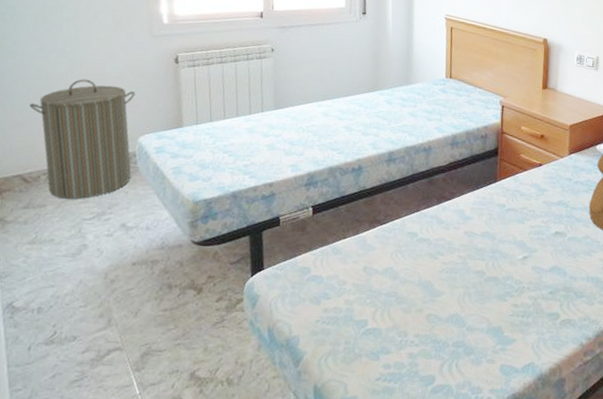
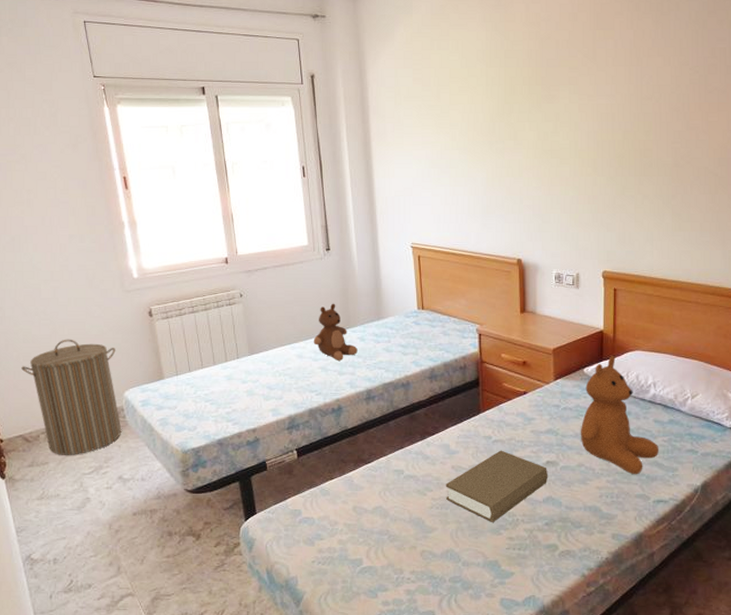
teddy bear: none [340,65,384,121] -> present [313,303,358,360]
book: none [457,218,556,289] -> present [445,450,549,522]

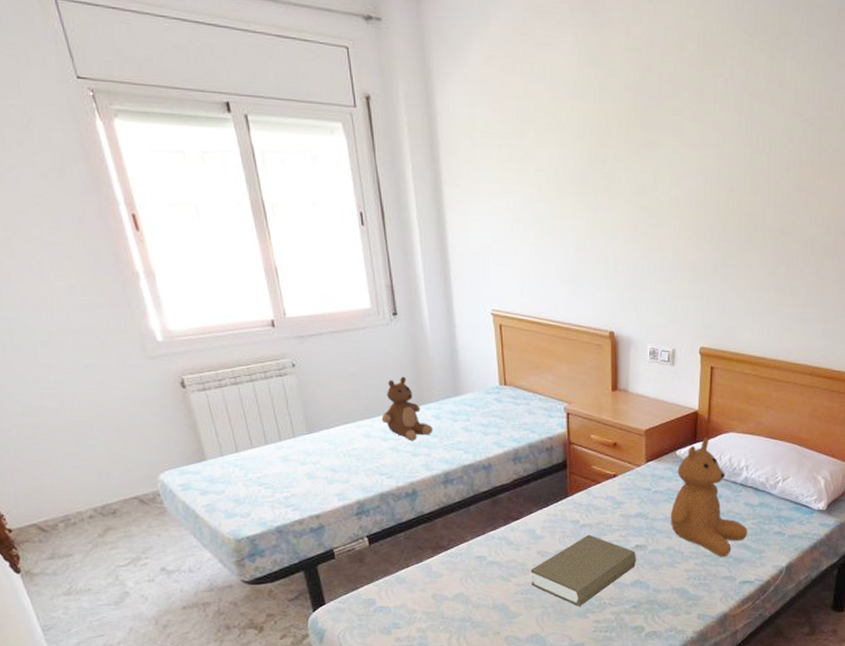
laundry hamper: present [21,339,122,455] -> none [24,413,160,546]

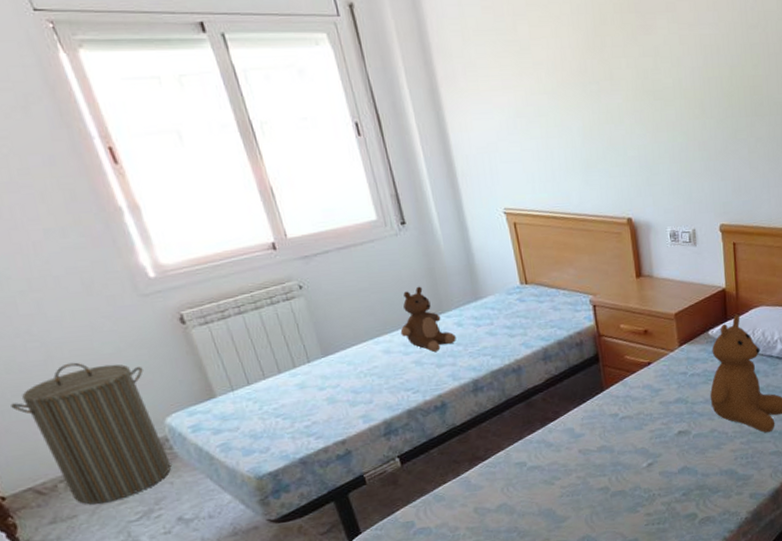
laundry hamper: none [24,413,160,546] -> present [10,362,172,505]
book: present [530,534,637,606] -> none [573,426,682,501]

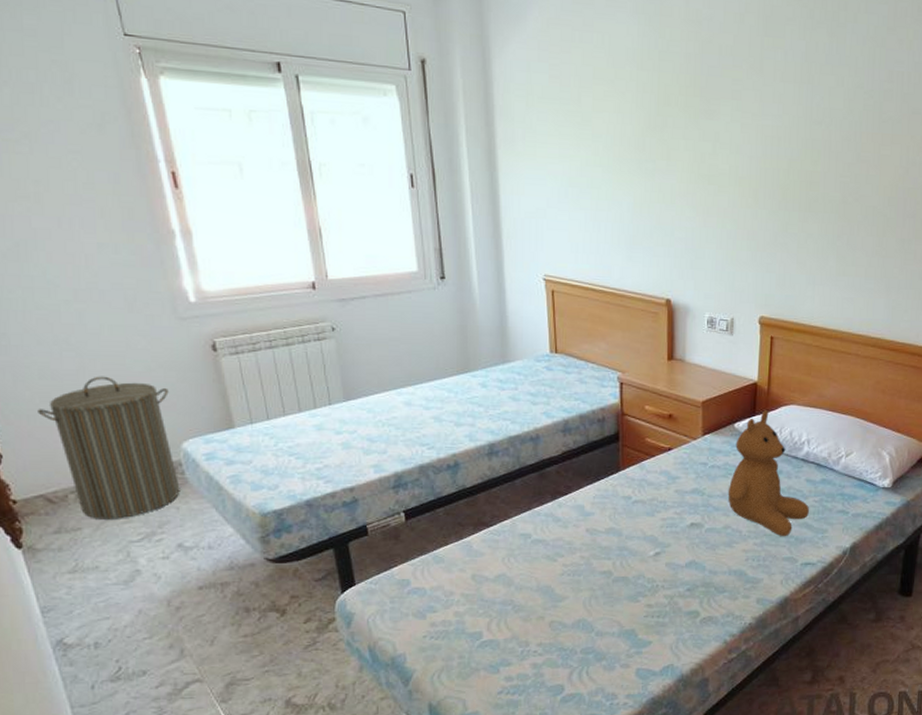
teddy bear: present [400,286,456,352] -> none [424,342,478,410]

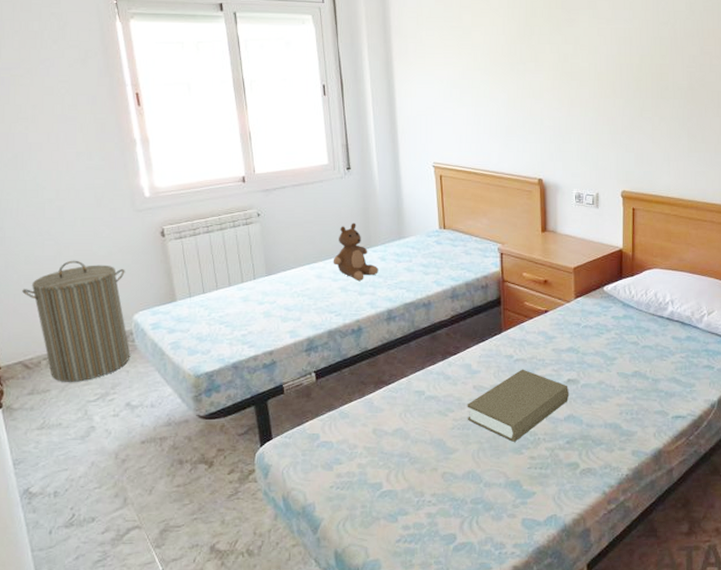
teddy bear: none [424,342,478,410] -> present [333,222,378,281]
book: none [578,511,692,589] -> present [467,369,570,442]
teddy bear: present [727,410,810,537] -> none [600,274,677,392]

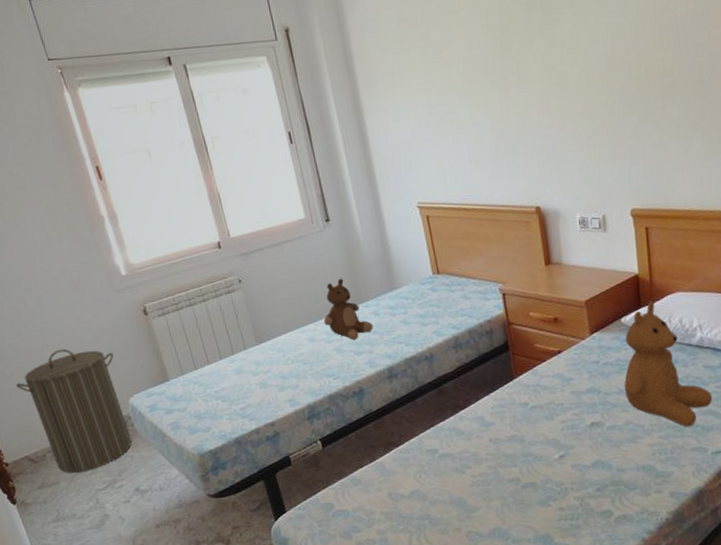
book: present [467,369,570,442] -> none [484,416,595,494]
teddy bear: none [600,274,677,392] -> present [624,301,713,427]

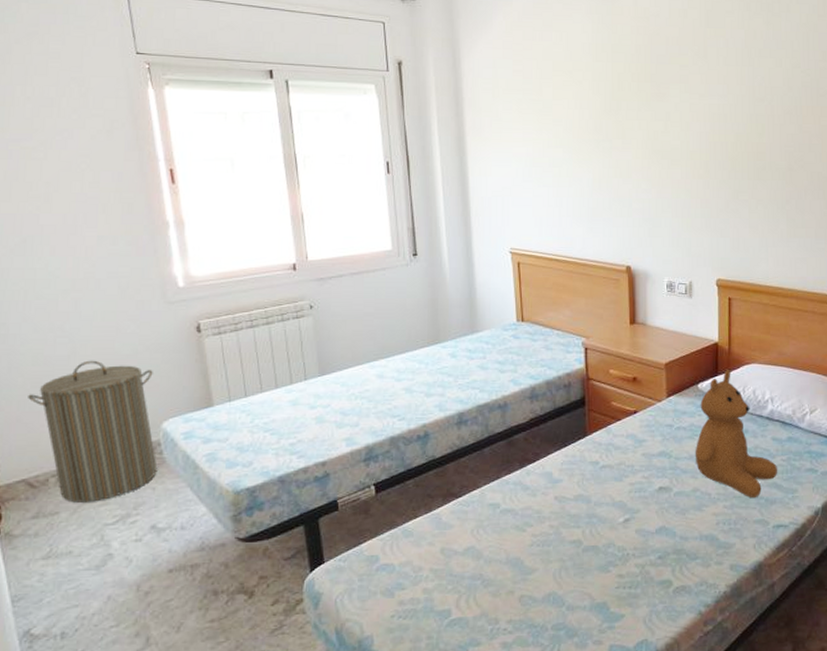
teddy bear: present [323,278,373,340] -> none [396,315,448,380]

